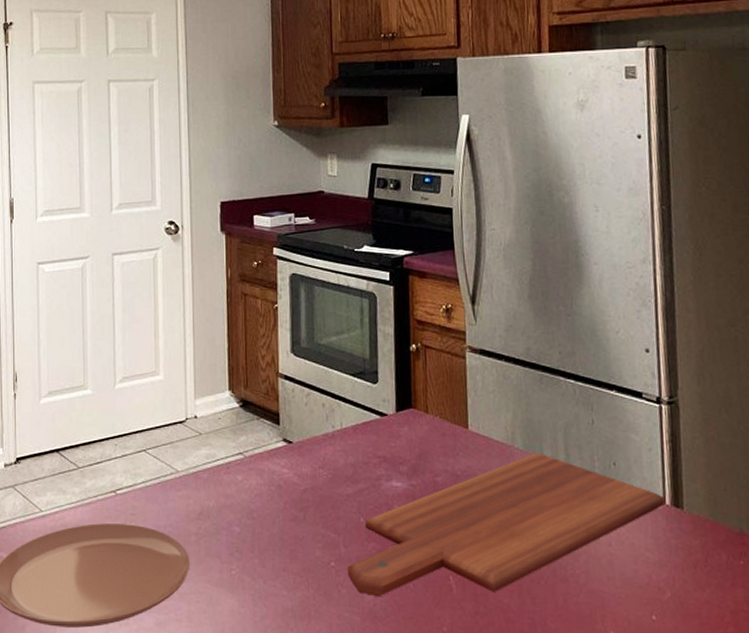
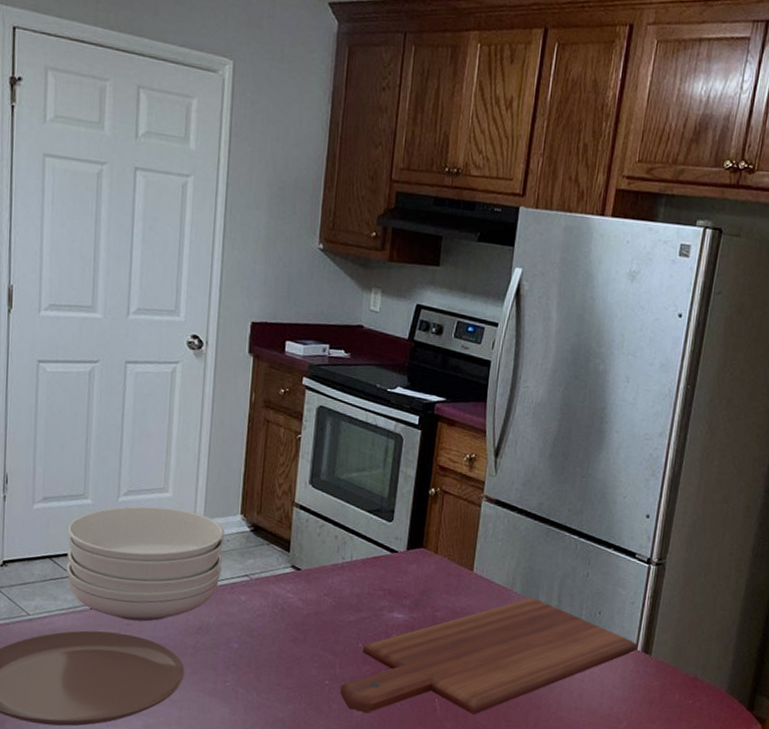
bowl: none [70,391,217,510] -> present [66,506,225,622]

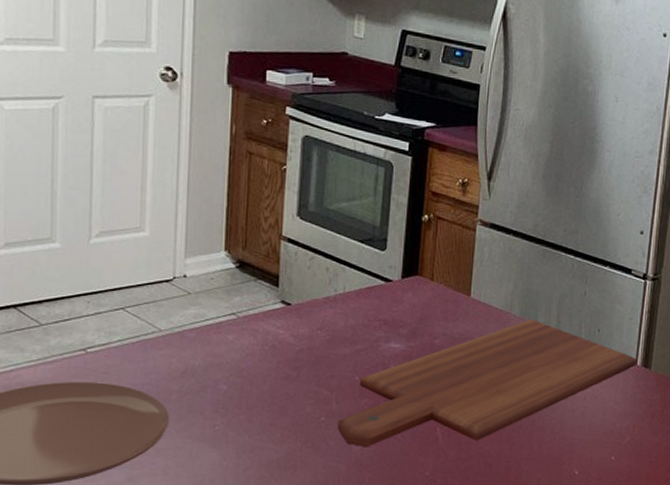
bowl: present [66,506,225,622] -> none [33,247,208,369]

